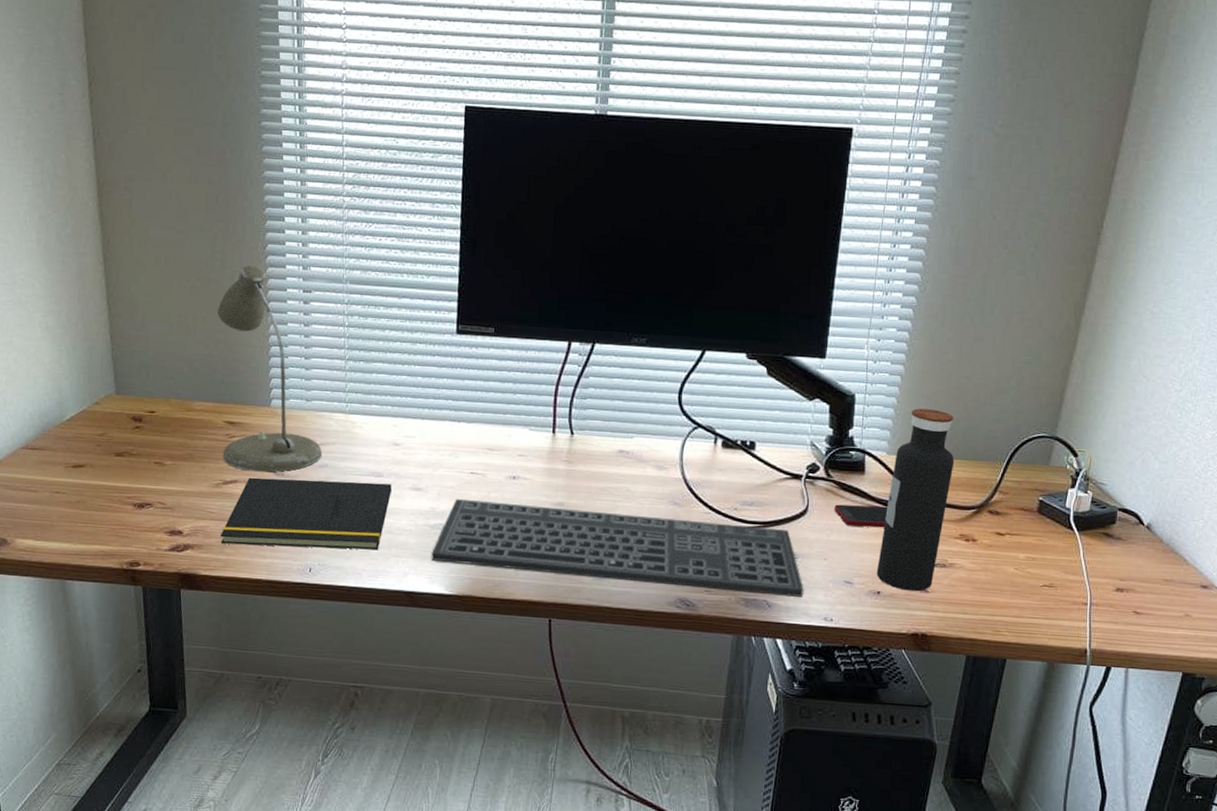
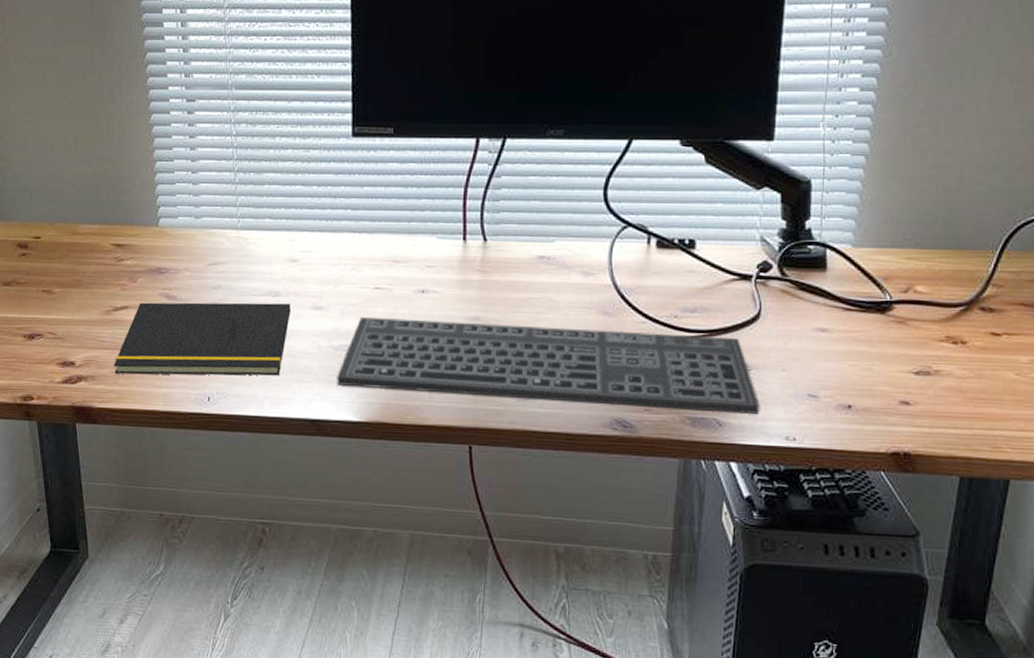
desk lamp: present [216,264,323,472] -> none [98,76,216,296]
cell phone: present [834,504,888,528] -> none [792,306,857,332]
water bottle: present [876,408,955,592] -> none [845,192,936,404]

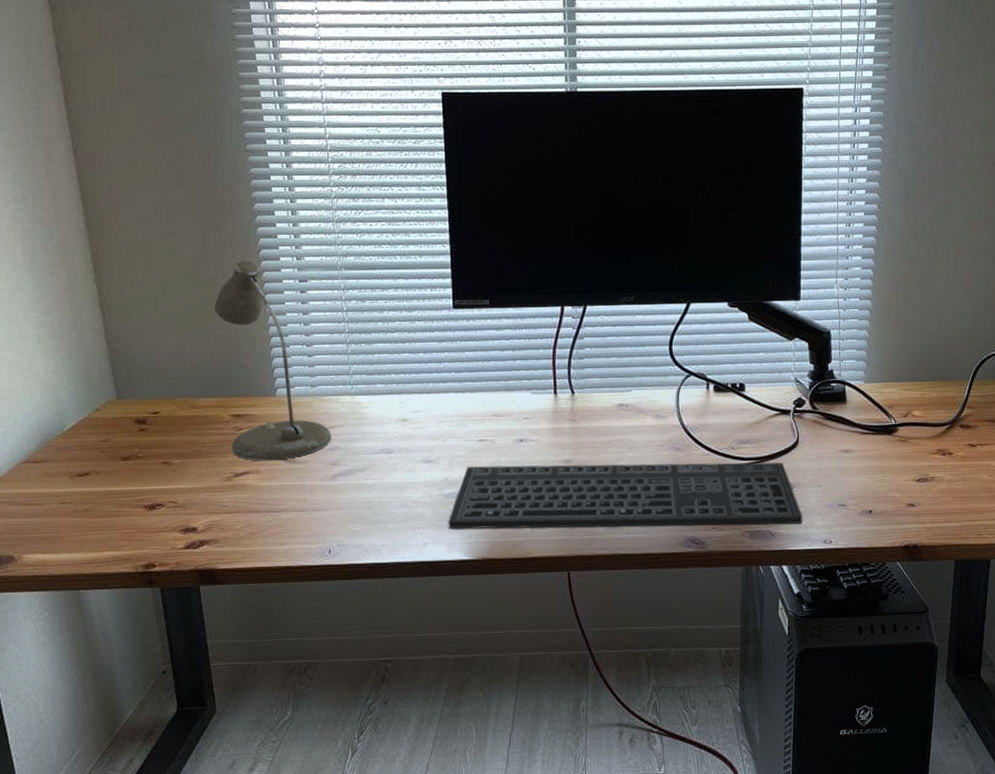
desk lamp: none [98,76,216,296] -> present [214,260,332,461]
notepad: present [113,302,291,376] -> none [235,459,404,535]

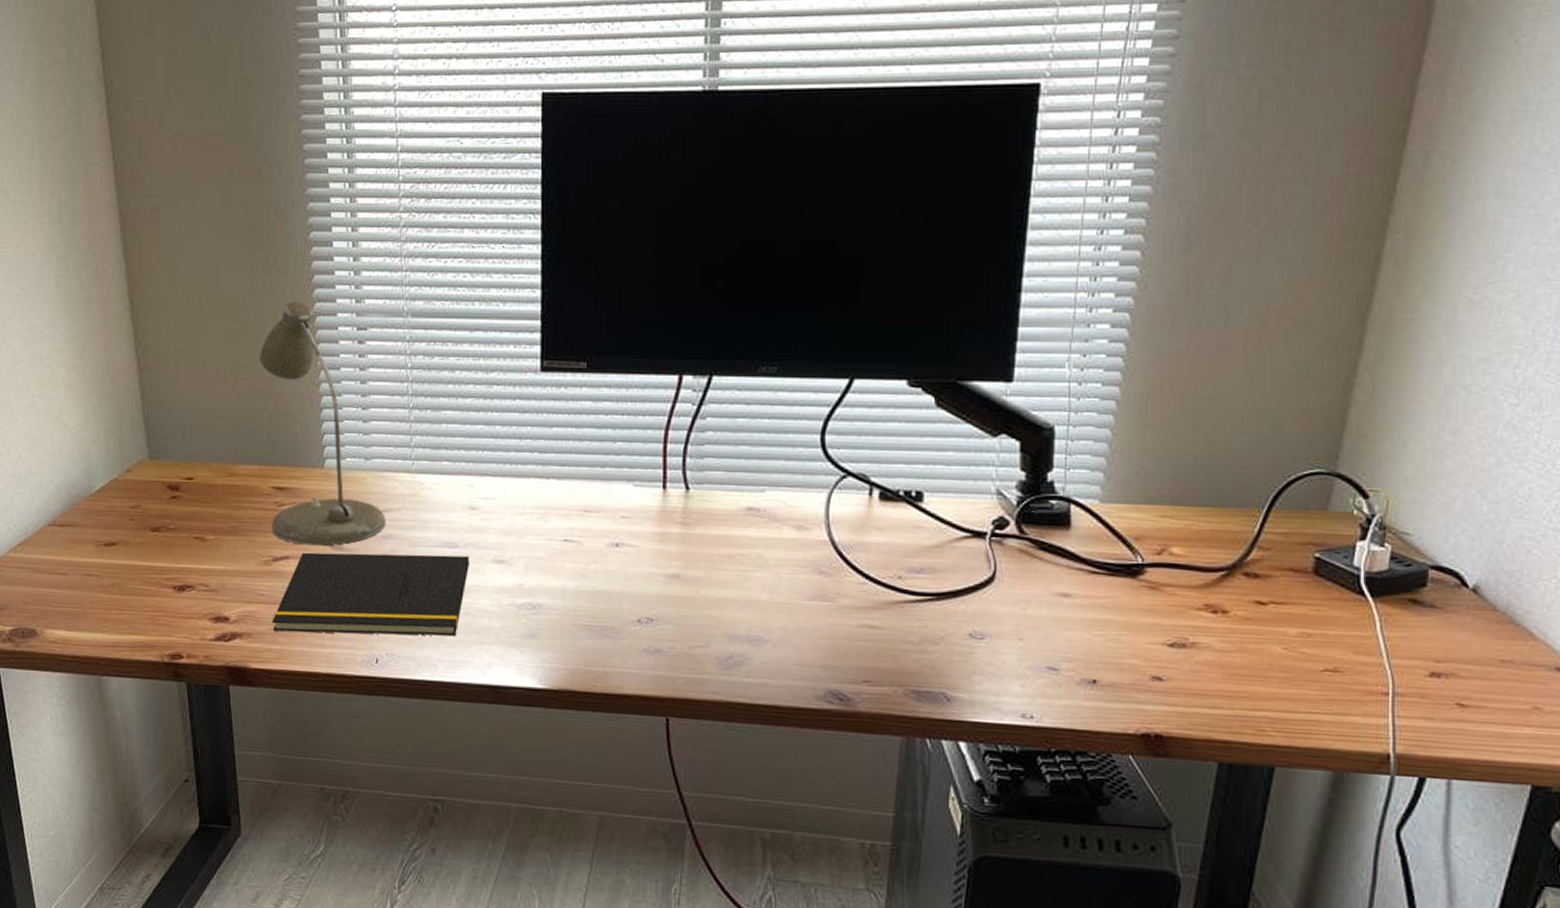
notepad: none [235,459,404,535] -> present [271,552,469,636]
keyboard: present [448,462,803,529] -> none [519,571,993,688]

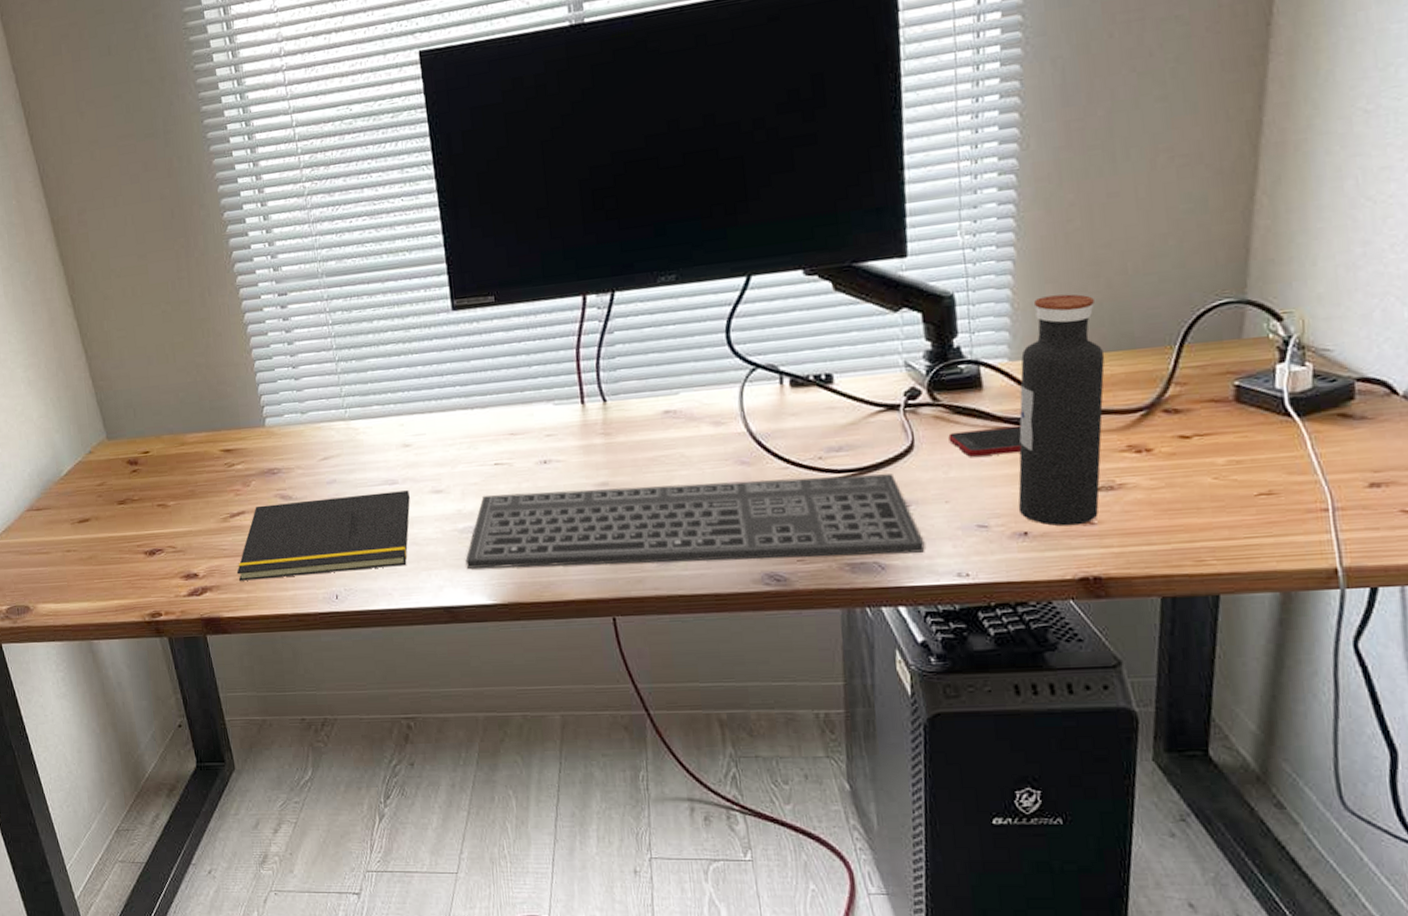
desk lamp: present [258,300,387,546] -> none [192,276,329,500]
keyboard: none [519,571,993,688] -> present [465,474,925,569]
cell phone: none [1030,568,1104,598] -> present [948,425,1022,457]
water bottle: none [1090,442,1194,680] -> present [1018,294,1105,527]

